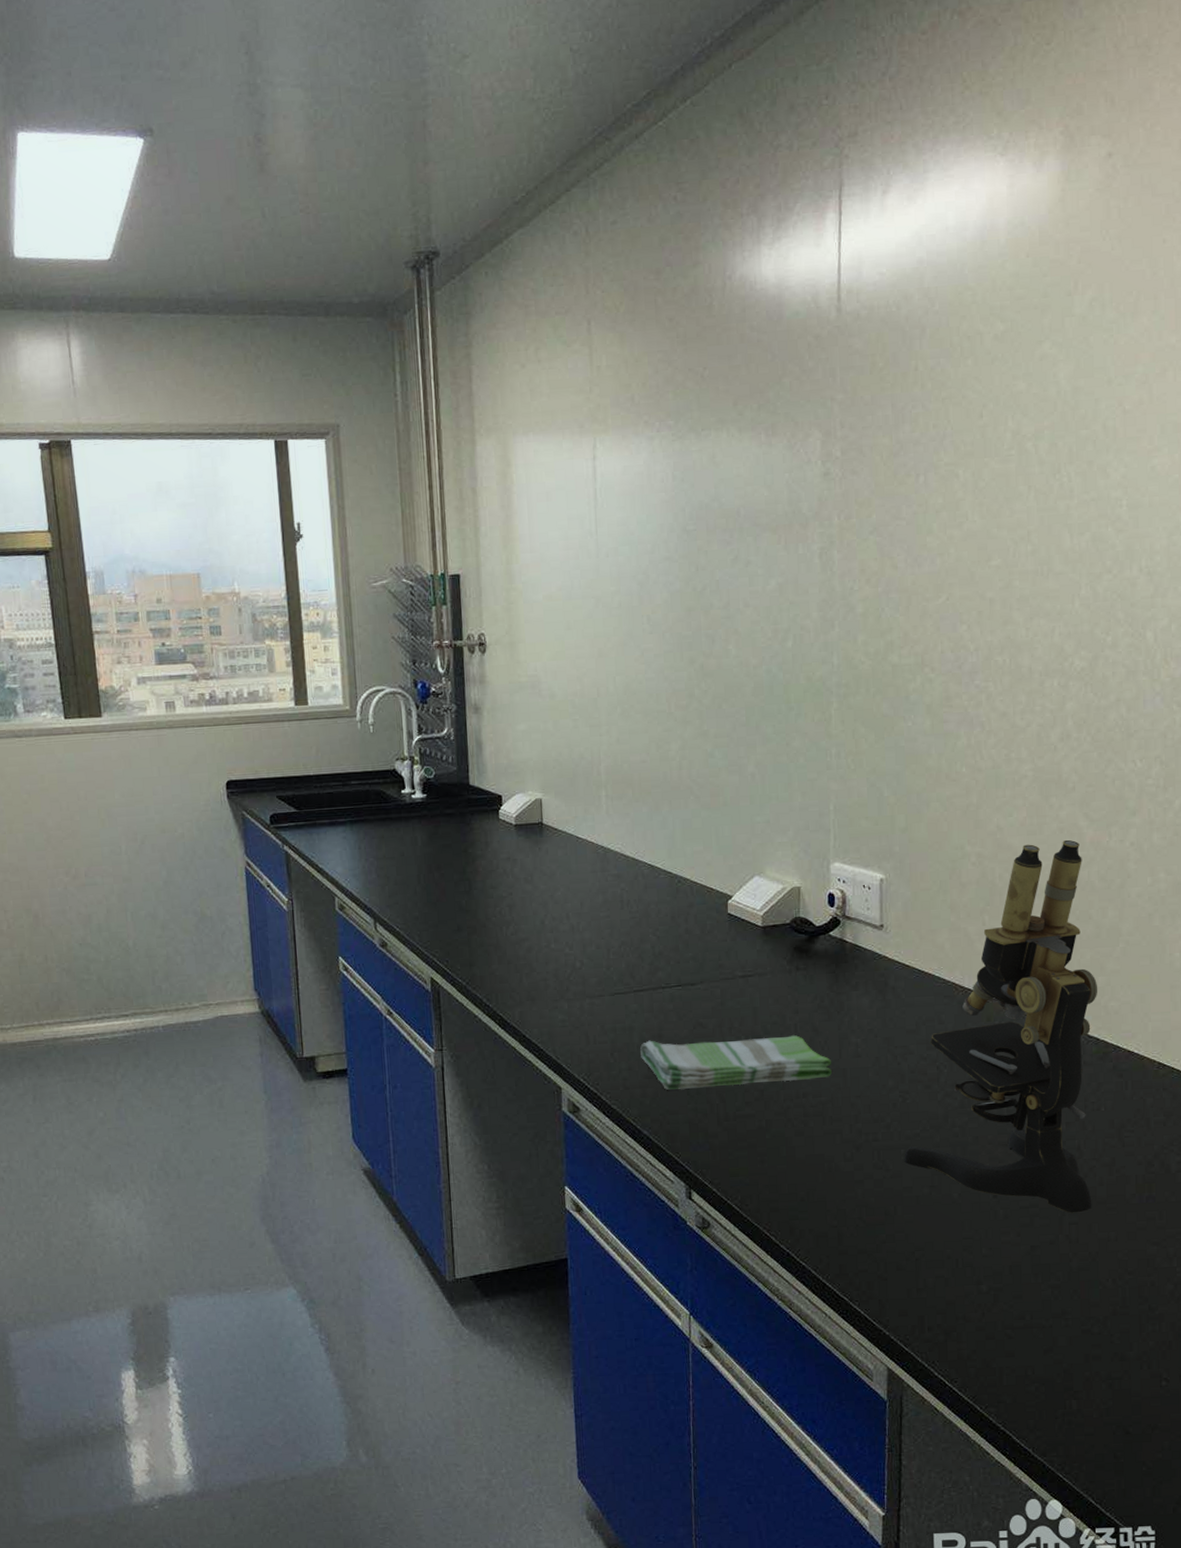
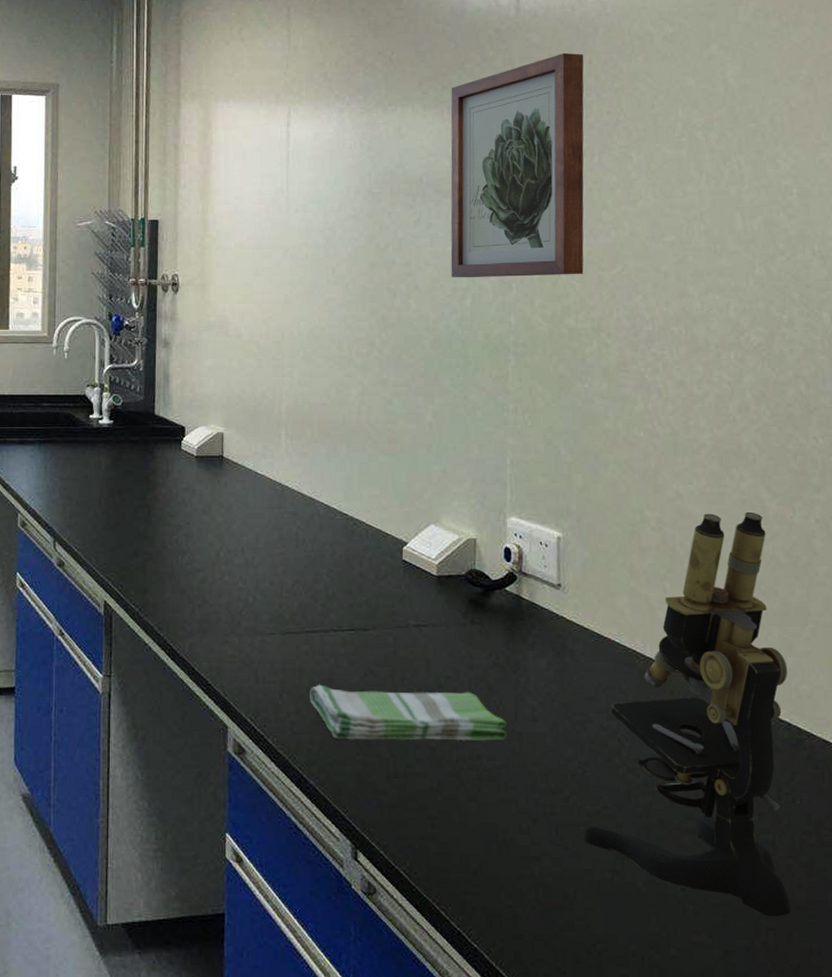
wall art: none [768,359,910,618] -> present [450,52,584,278]

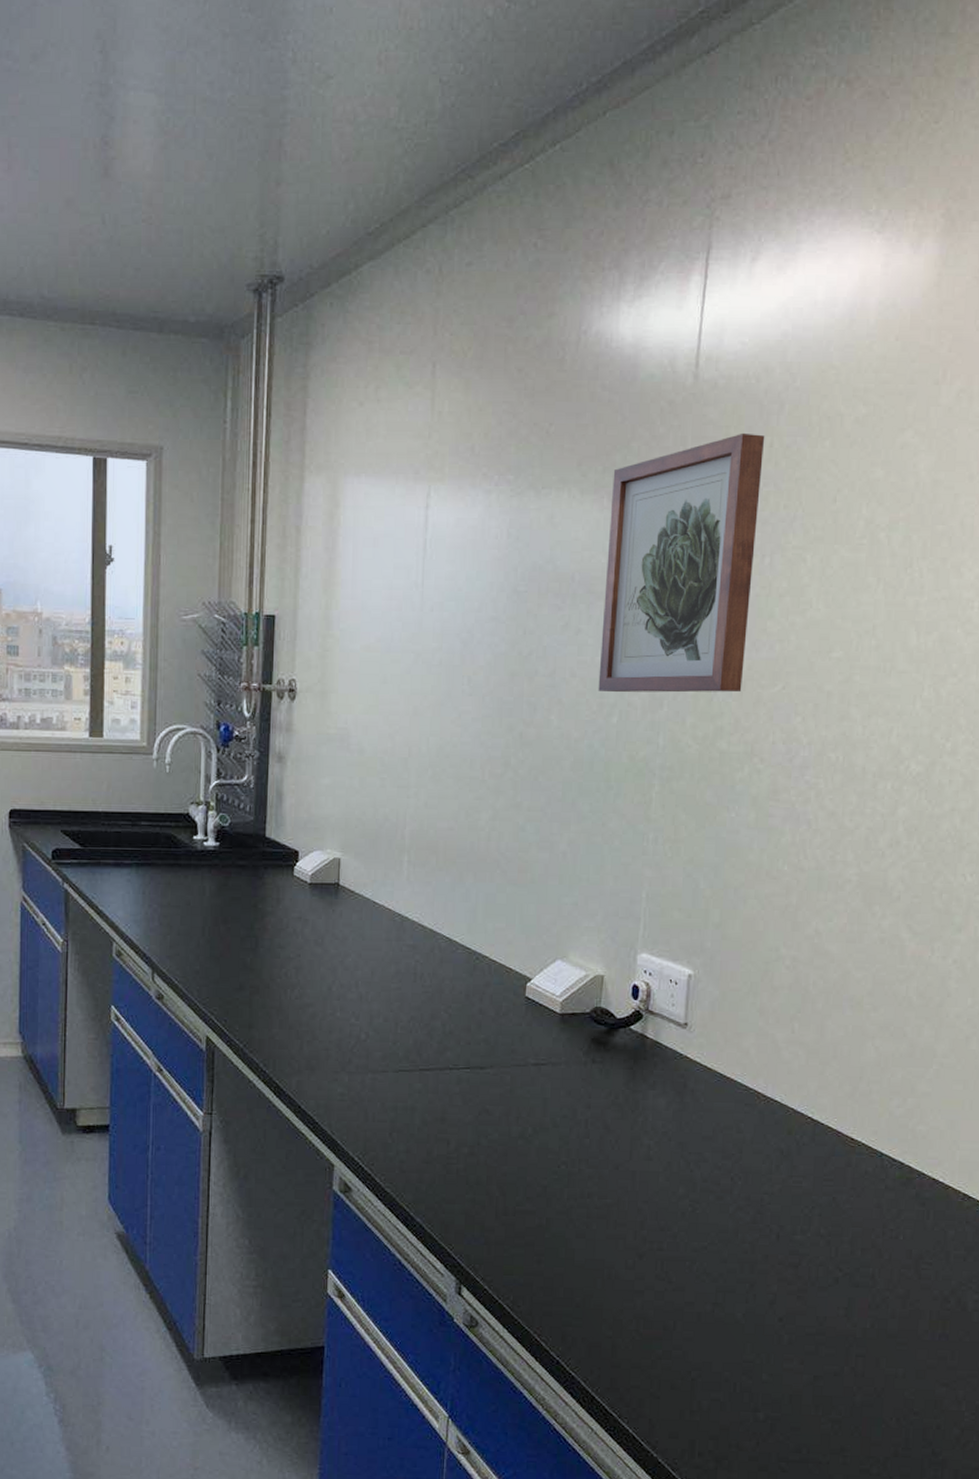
dish towel: present [310,684,508,741] -> none [421,1123,622,1180]
microscope: present [584,511,791,918] -> none [688,951,907,1345]

